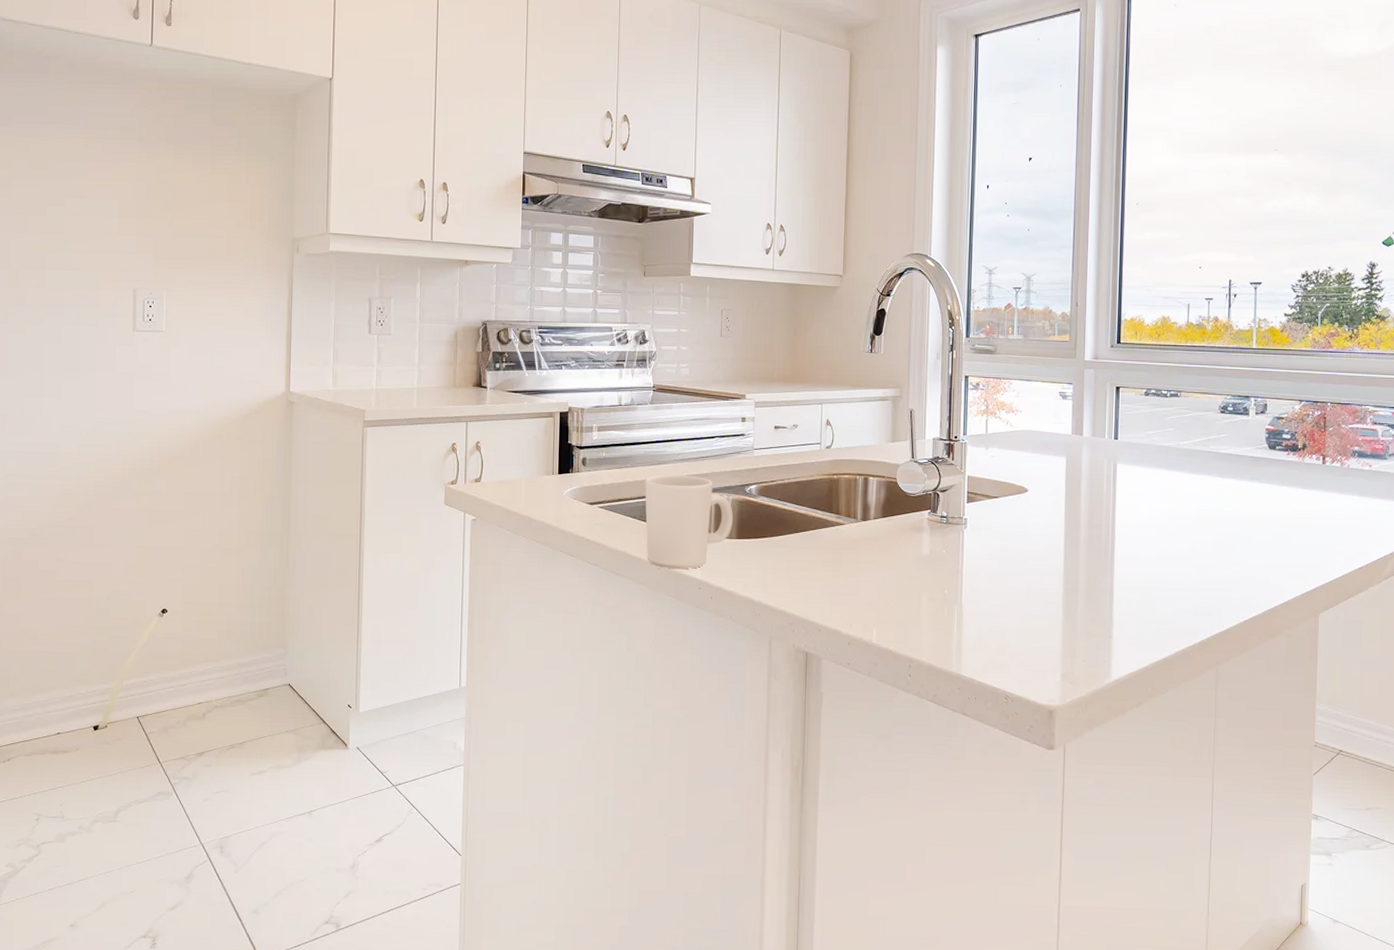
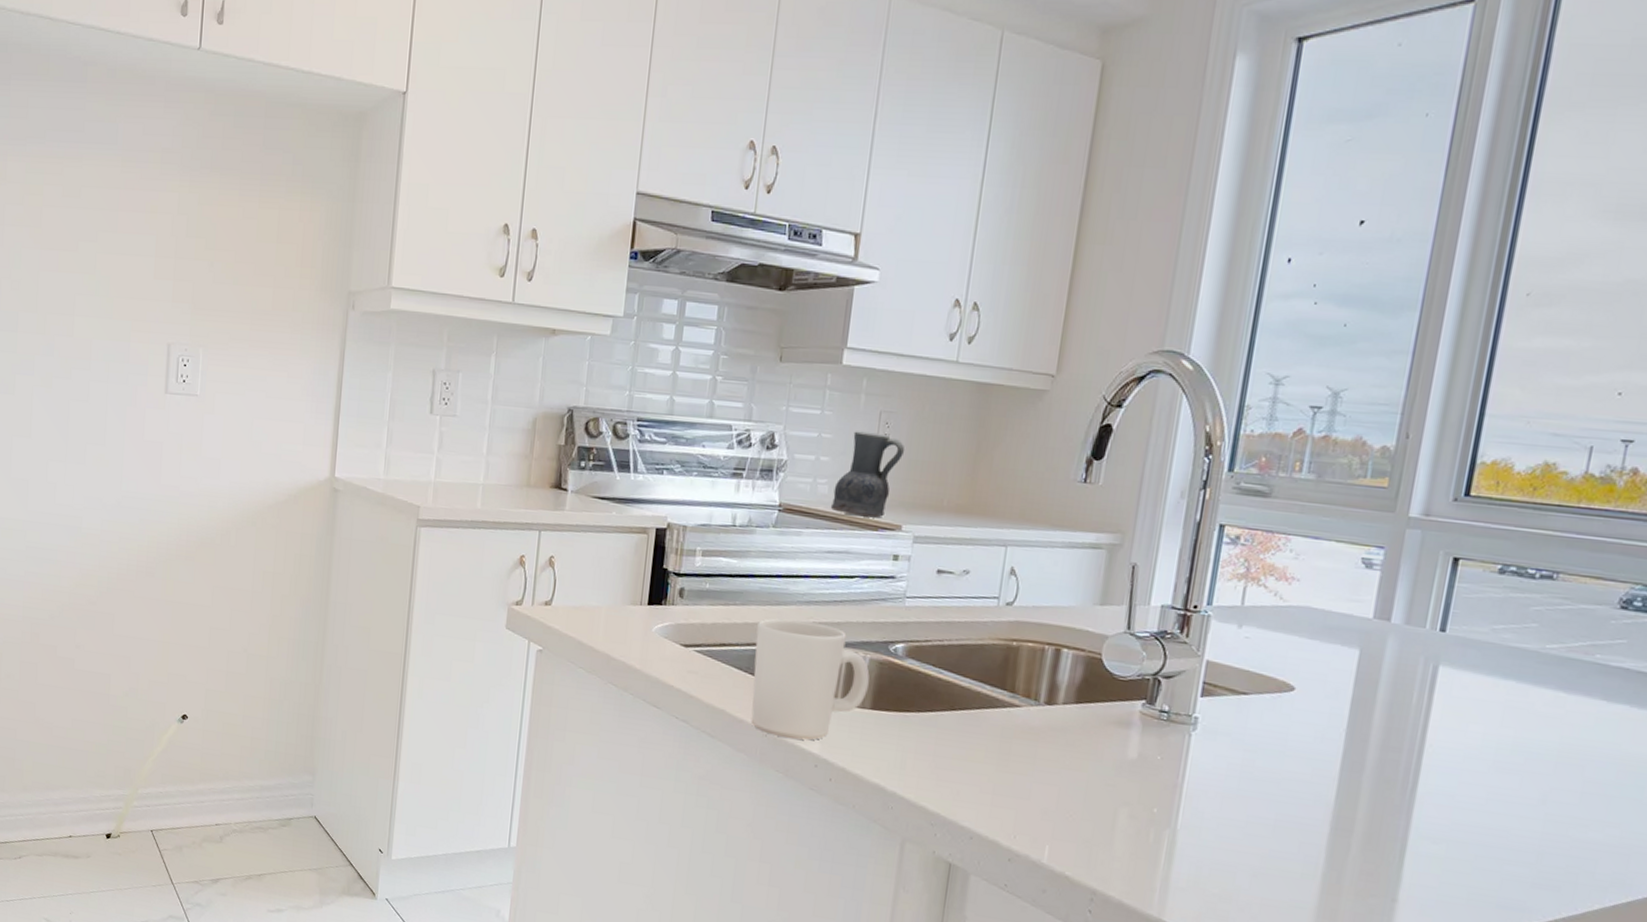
vase: none [692,325,743,391] -> present [830,431,905,518]

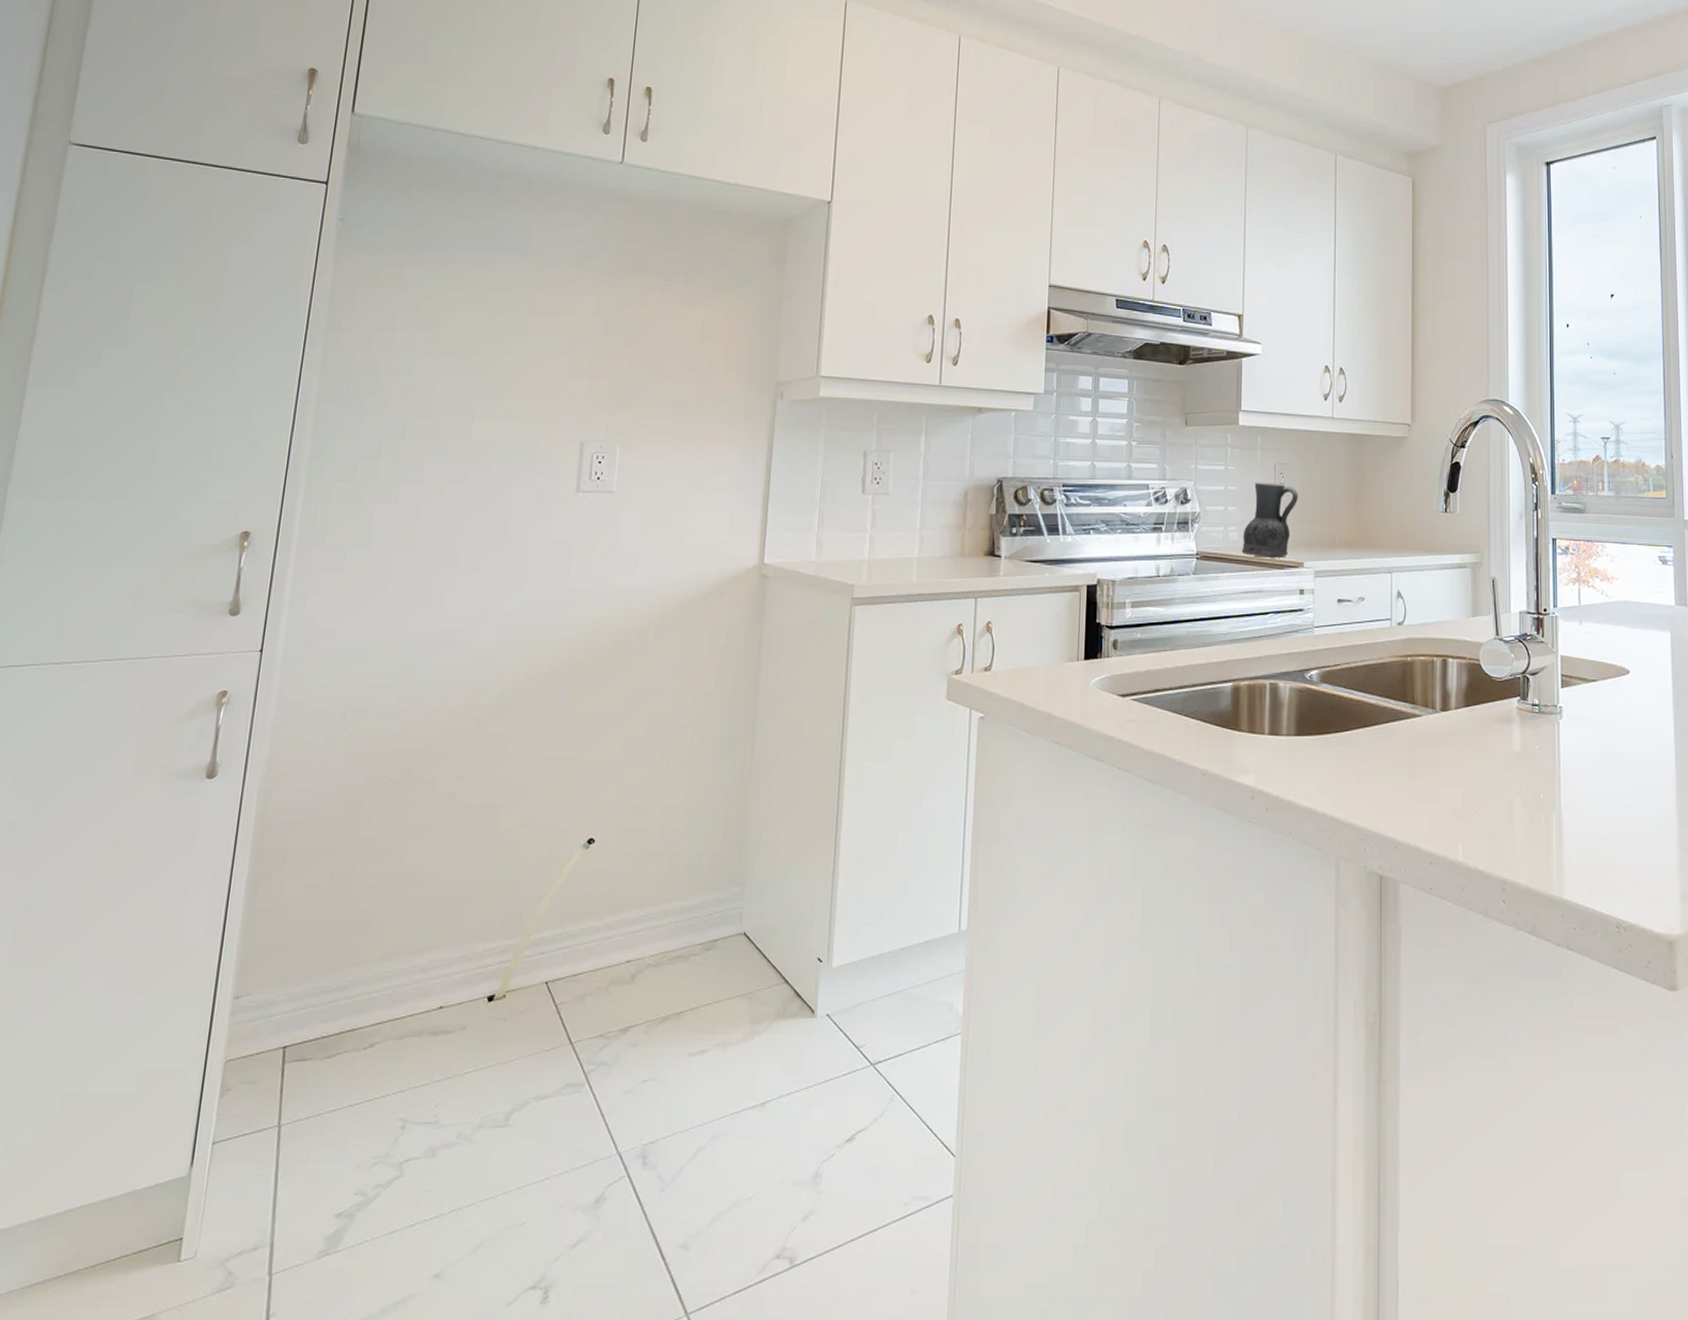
mug: present [751,618,870,740] -> none [1187,659,1292,774]

